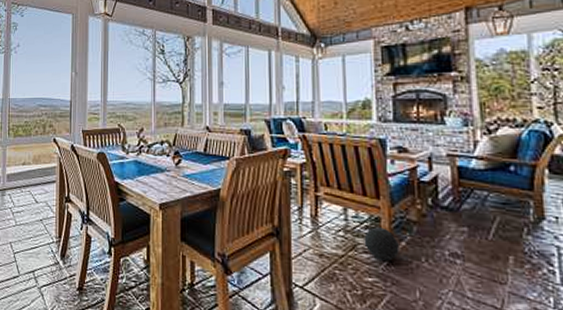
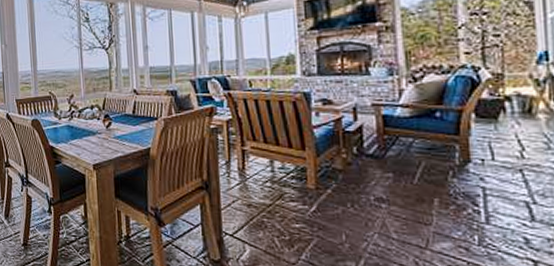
ball: present [364,227,400,262] -> none [290,177,326,209]

